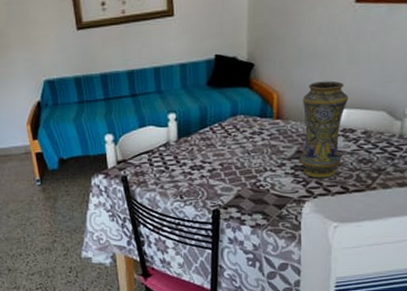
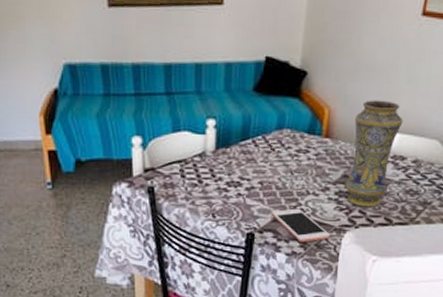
cell phone: none [233,184,290,215] -> present [271,208,330,242]

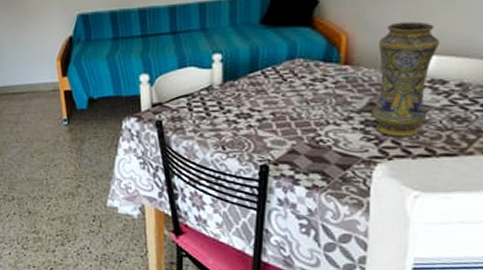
cell phone: present [271,208,330,242] -> none [286,139,357,175]

